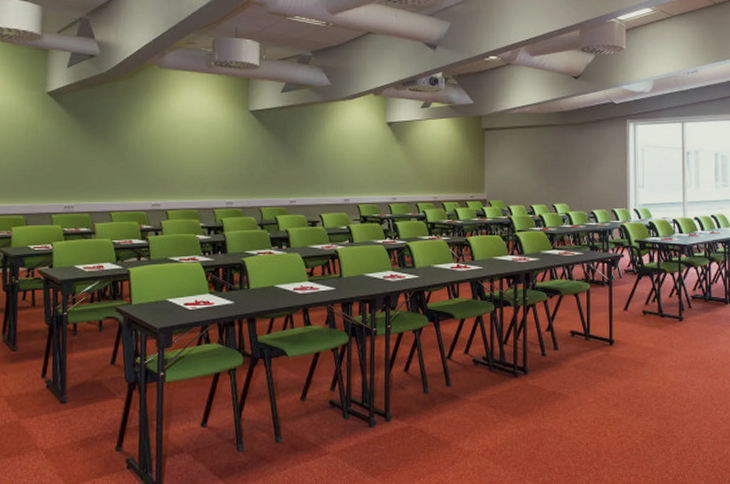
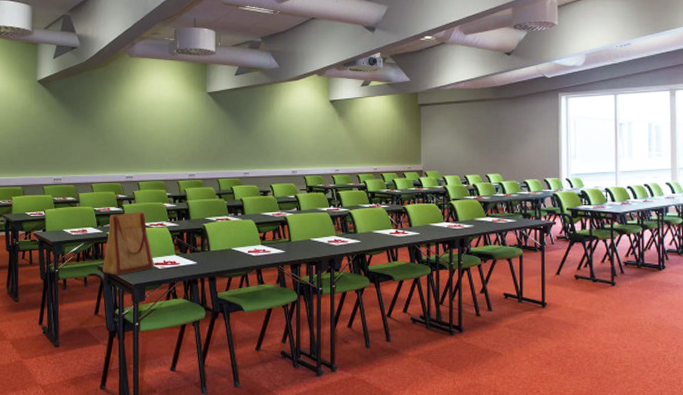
shopping bag: none [122,245,185,318] -> present [103,212,155,275]

